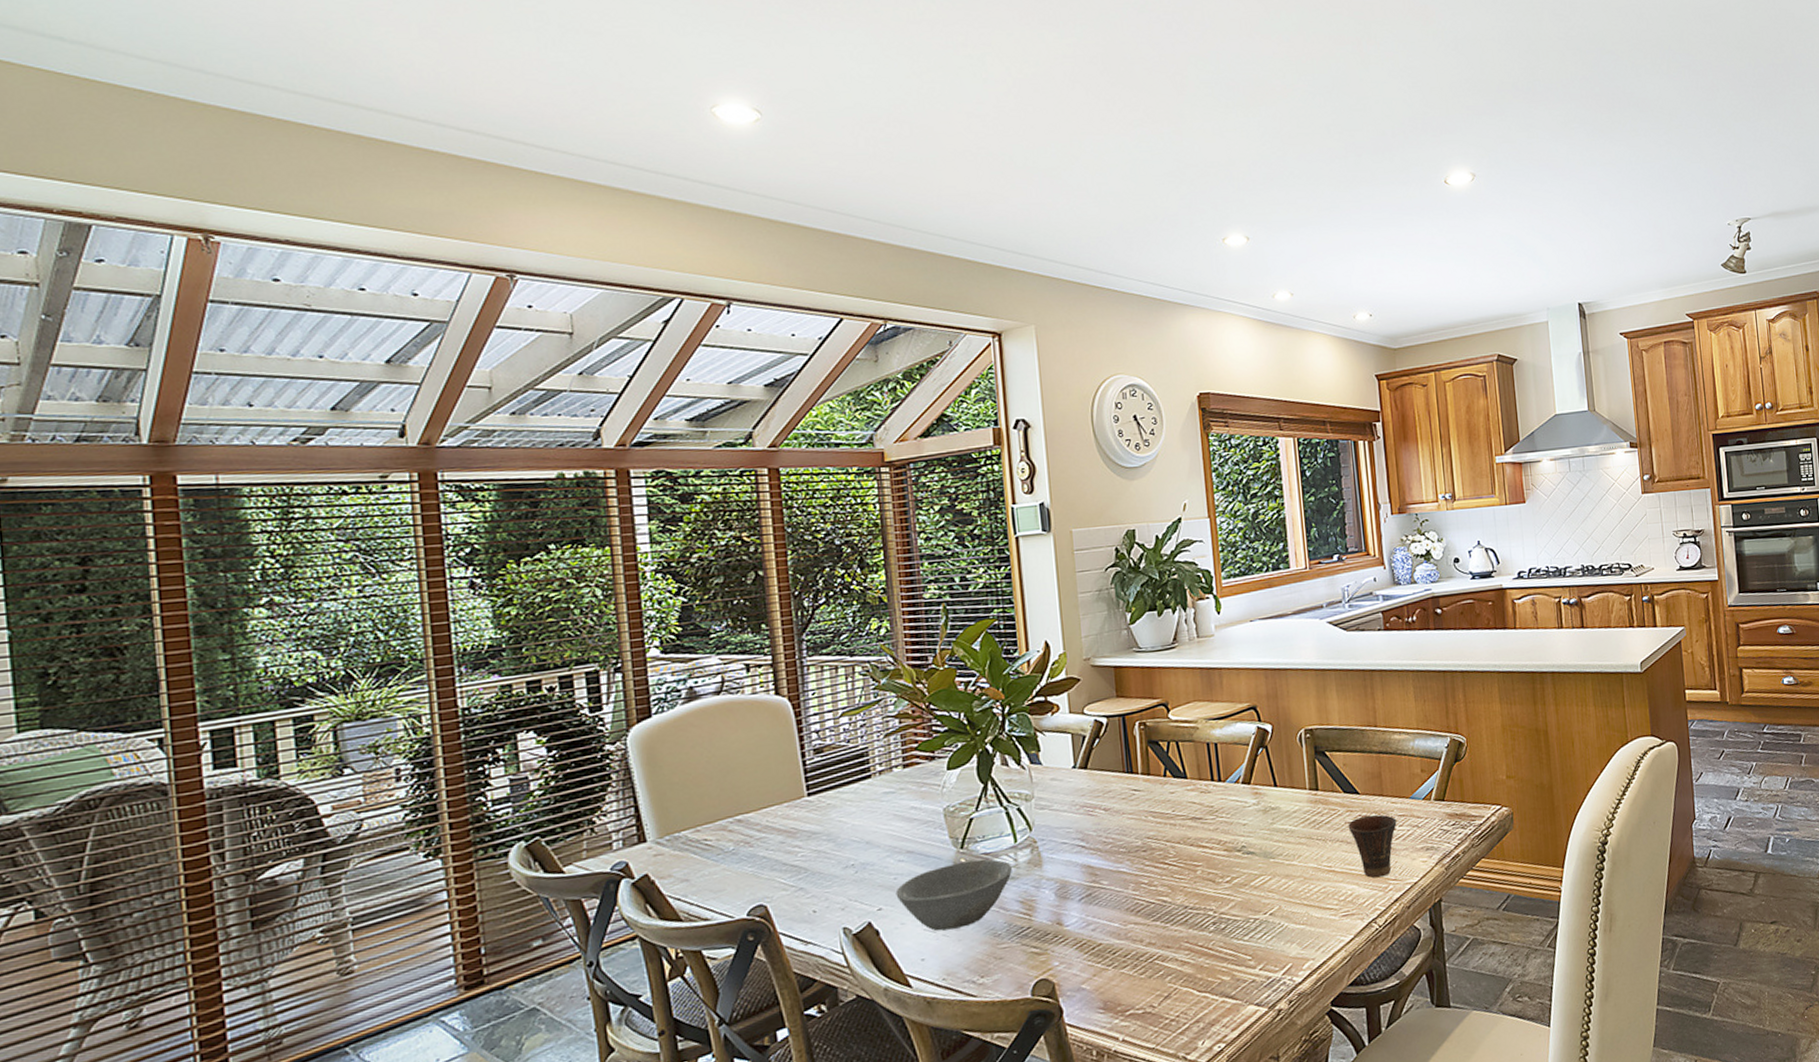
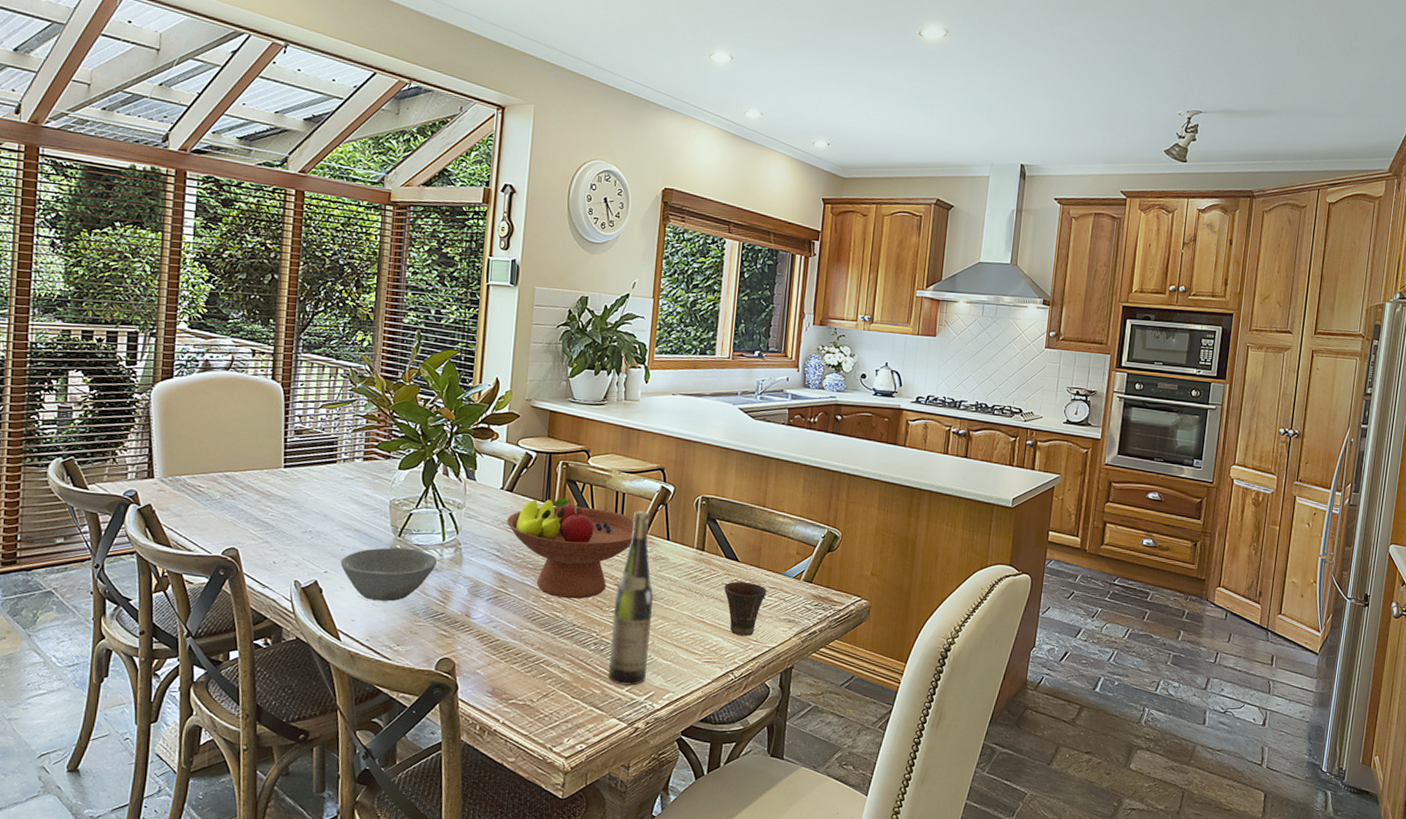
fruit bowl: none [1086,763,1236,879] -> present [507,498,635,599]
wine bottle: none [1227,758,1279,964] -> present [608,510,653,686]

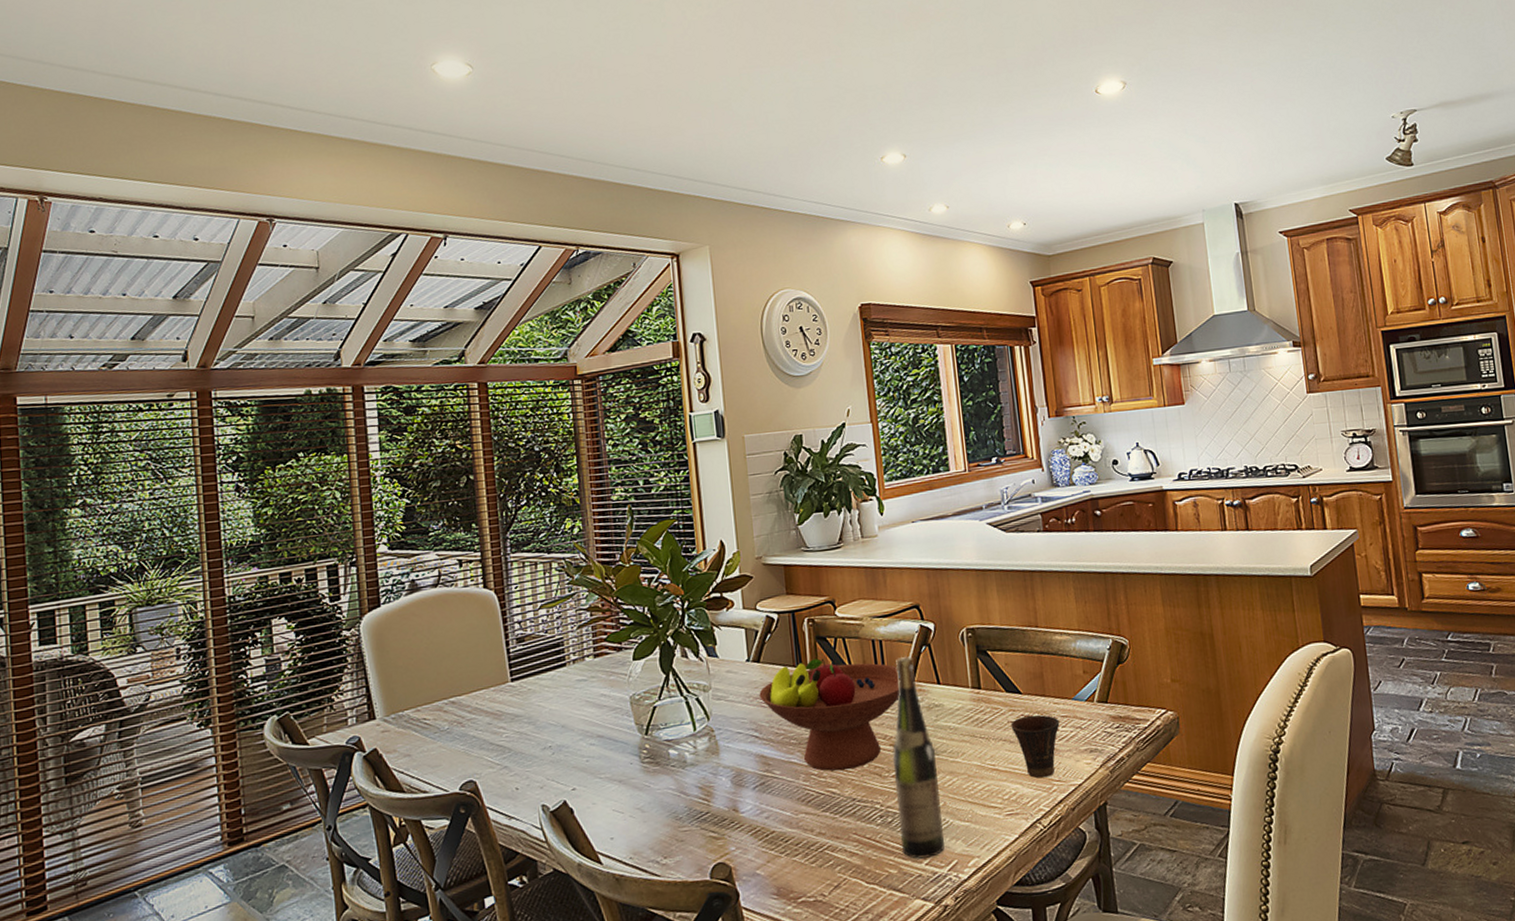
bowl: present [340,547,438,601] -> none [588,745,693,812]

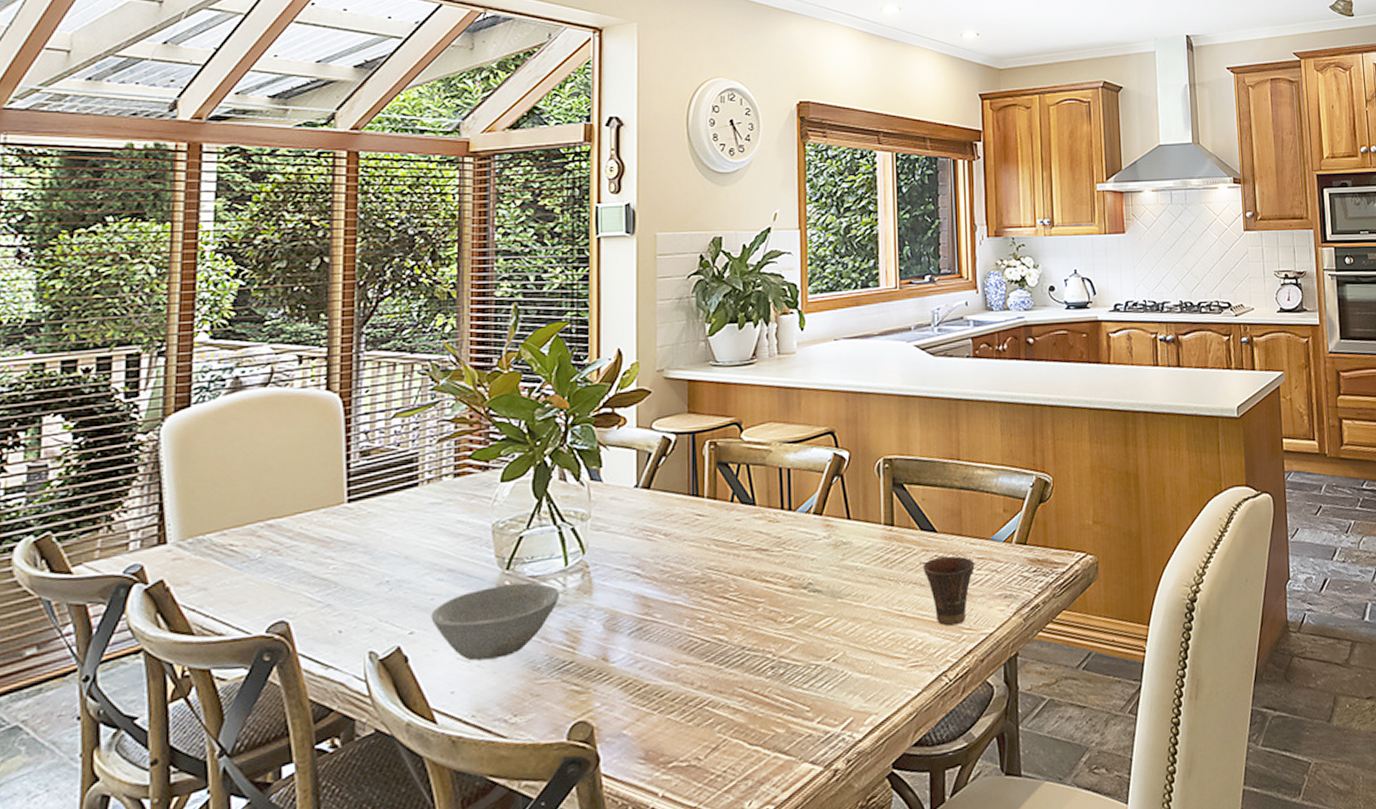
bowl: none [588,745,693,812] -> present [430,582,561,661]
fruit bowl: present [759,658,900,771] -> none [646,486,806,615]
wine bottle: present [893,656,944,859] -> none [792,486,840,716]

